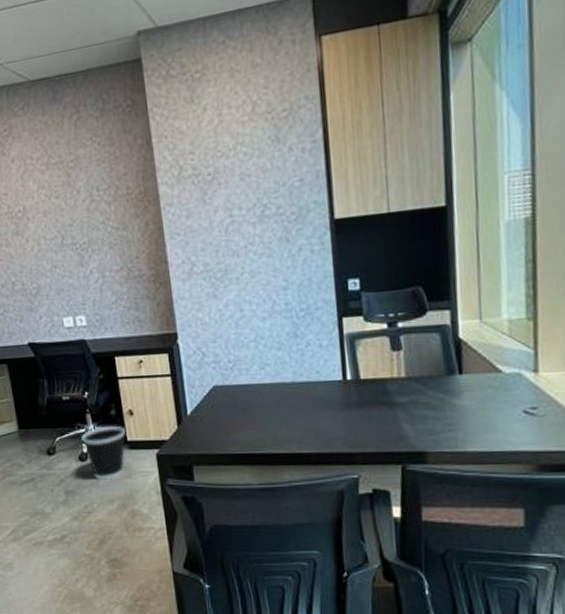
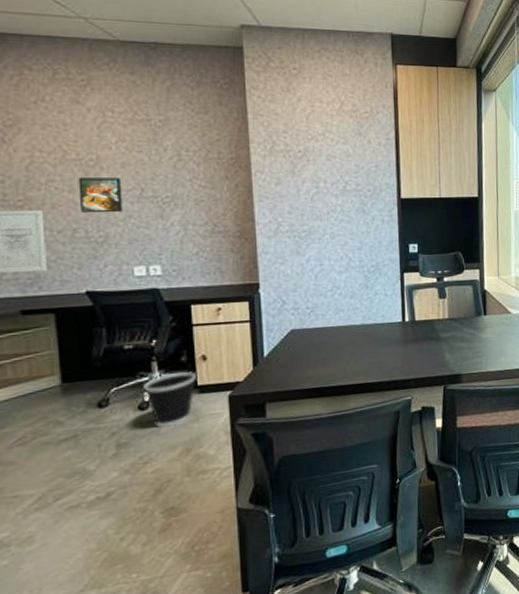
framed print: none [11,227,49,265] -> present [78,177,123,213]

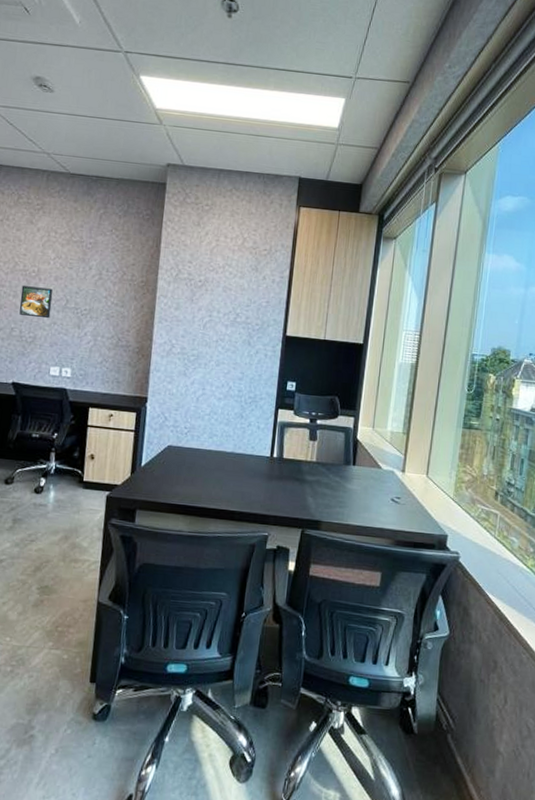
wastebasket: present [143,371,196,428] -> none [41,464,84,513]

